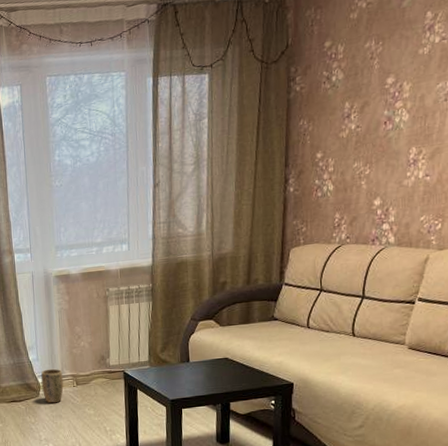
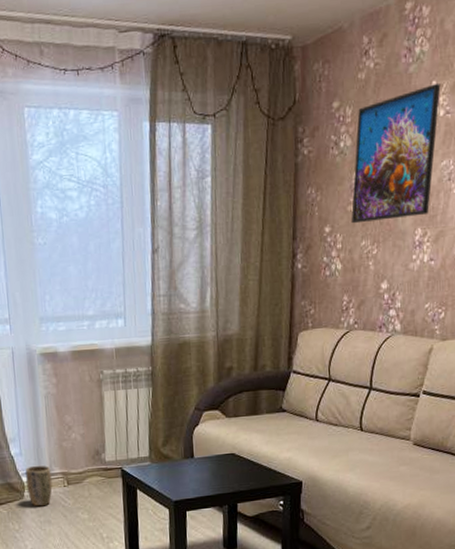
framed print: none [343,13,436,149] -> present [351,83,441,224]

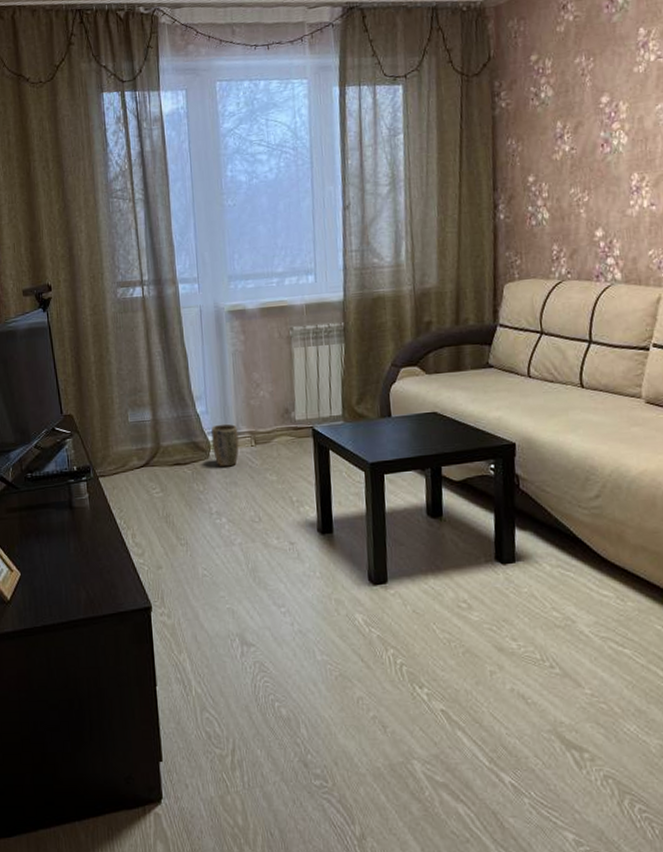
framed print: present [351,83,441,224] -> none [557,29,649,172]

